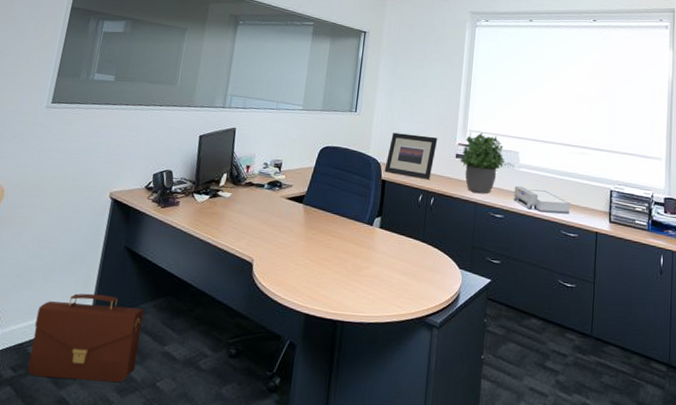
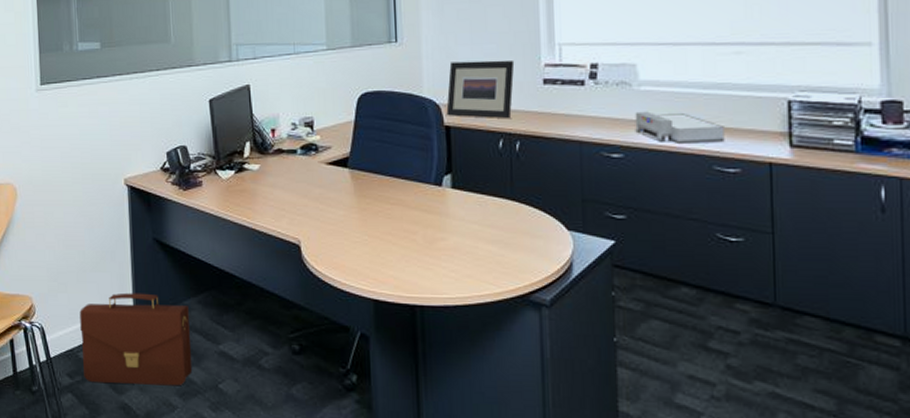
potted plant: present [460,132,505,194] -> none [550,44,616,129]

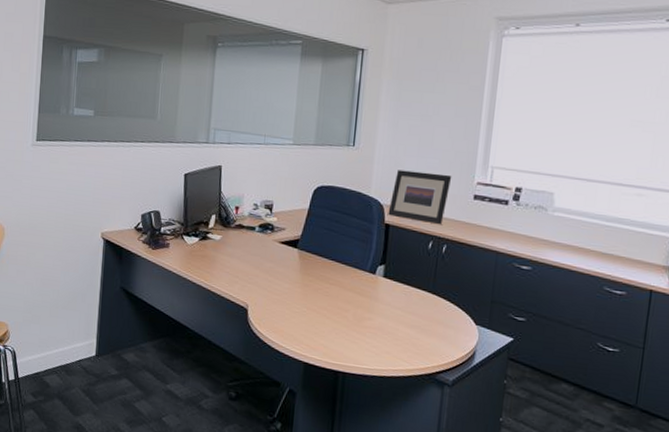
briefcase: present [79,292,193,386] -> none [46,330,144,415]
architectural model: present [635,111,725,145] -> none [544,233,618,268]

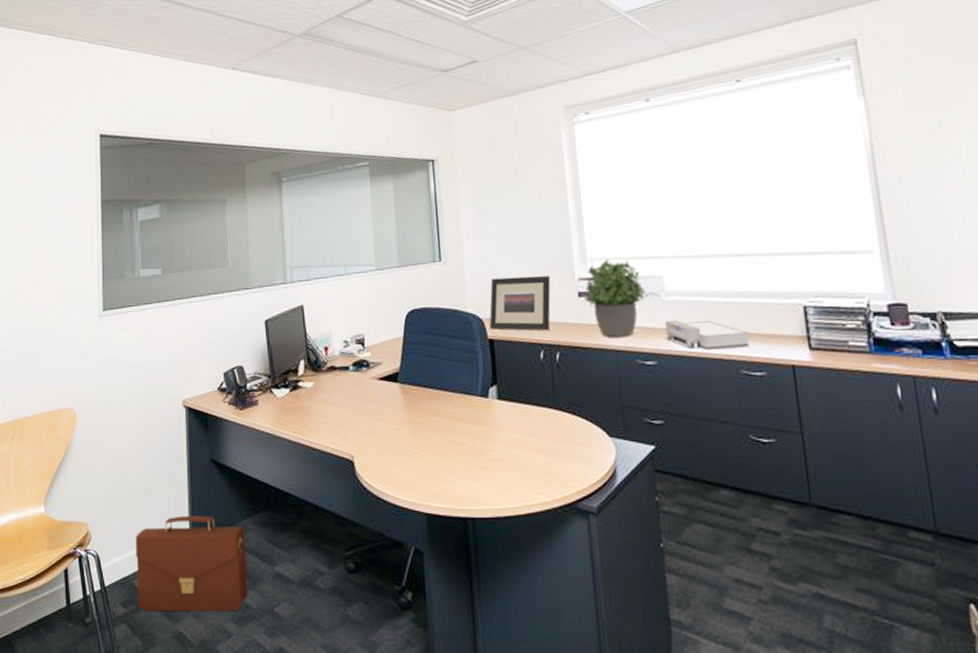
briefcase: none [46,330,144,415] -> present [135,515,248,612]
potted plant: none [479,169,535,242] -> present [585,259,645,338]
architectural model: none [544,233,618,268] -> present [664,320,749,351]

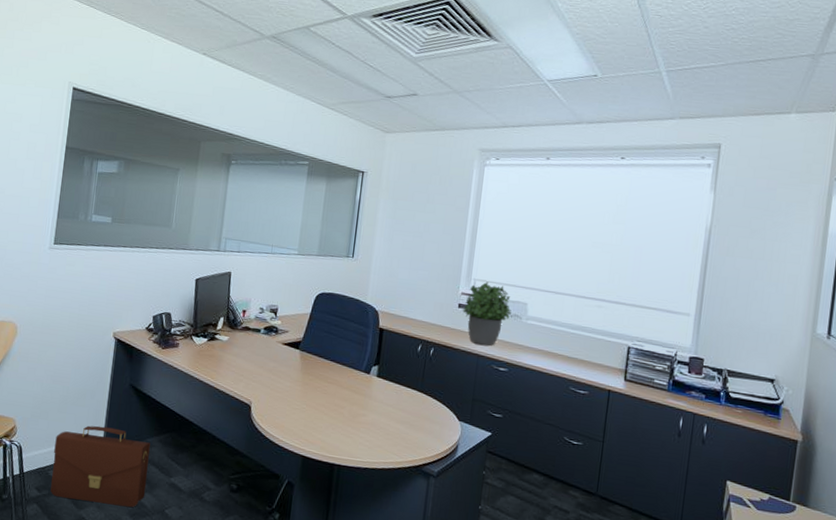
picture frame: present [489,275,551,331] -> none [382,280,440,330]
architectural model: present [664,320,749,351] -> none [519,338,582,371]

